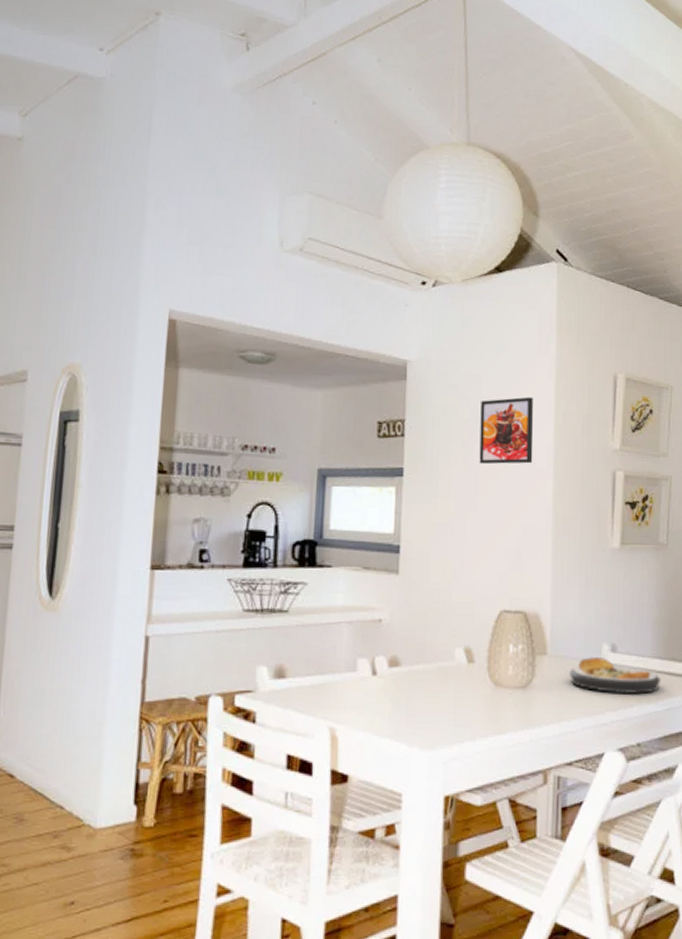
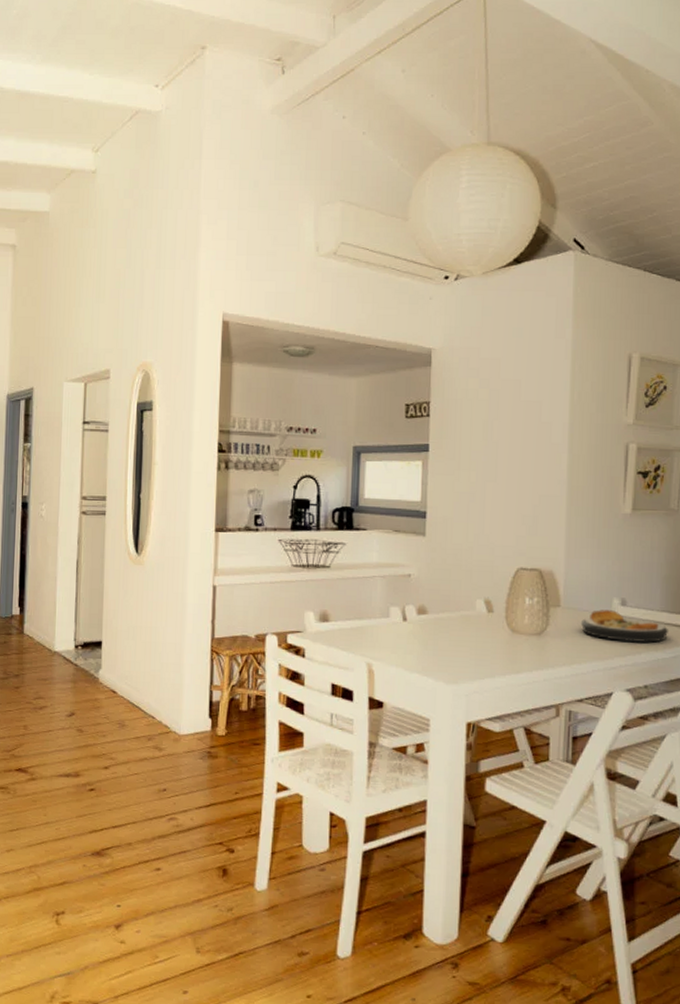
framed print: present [479,396,534,465] -> none [498,377,550,440]

